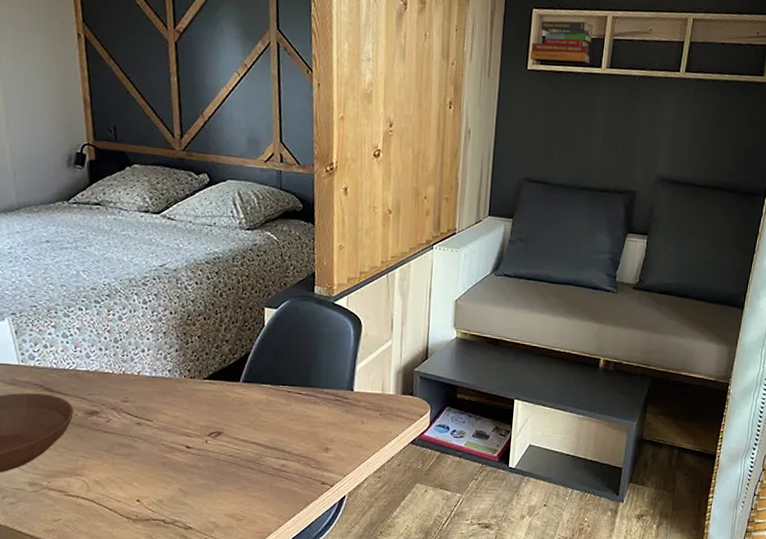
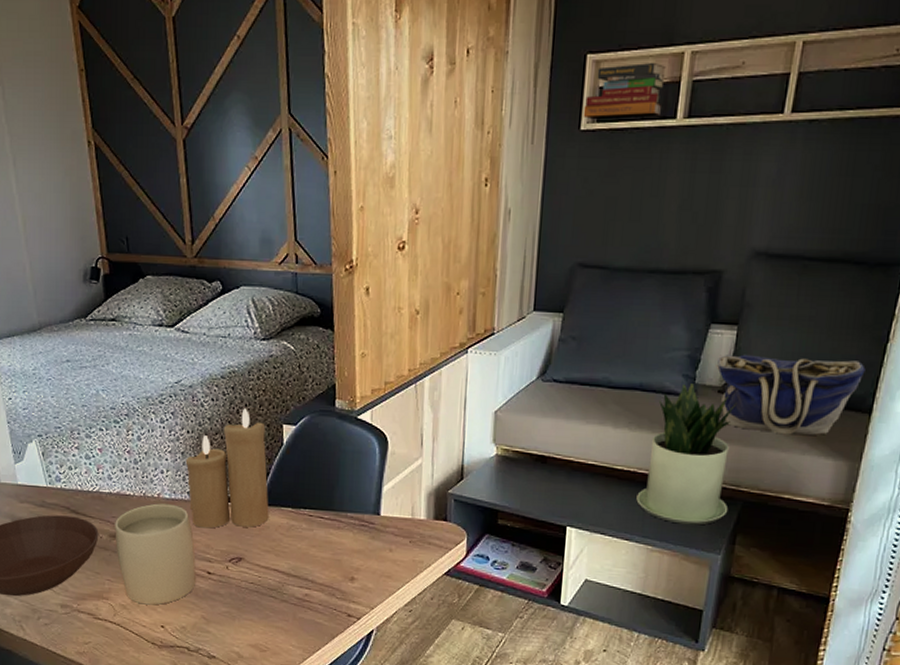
mug: none [91,381,175,480] -> present [115,503,196,605]
candle: none [167,292,249,405] -> present [185,408,269,529]
planter: none [570,281,647,397] -> present [636,383,737,525]
tote bag: none [631,259,739,325] -> present [716,354,866,435]

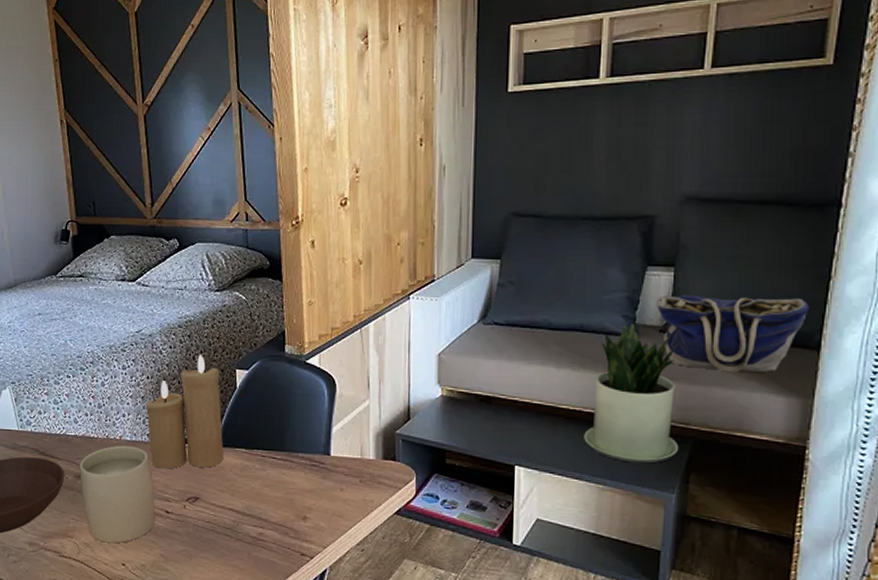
books: present [583,62,666,121] -> none [509,29,586,83]

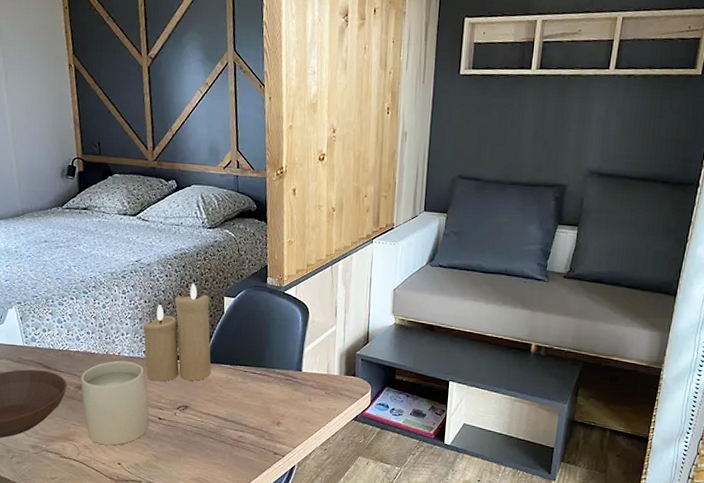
planter: present [584,324,680,464] -> none [503,270,578,381]
tote bag: present [655,294,809,373] -> none [562,249,671,312]

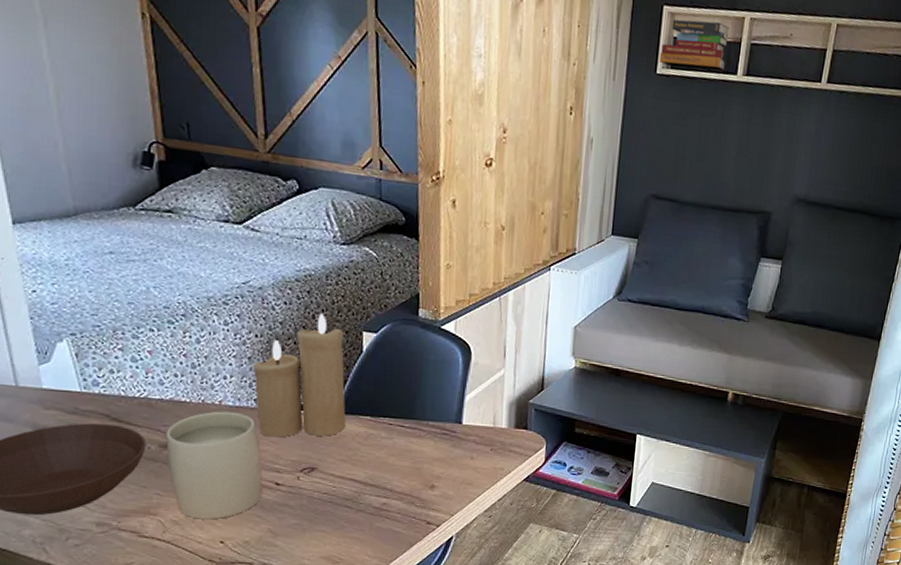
books: none [462,26,524,68] -> present [659,19,730,72]

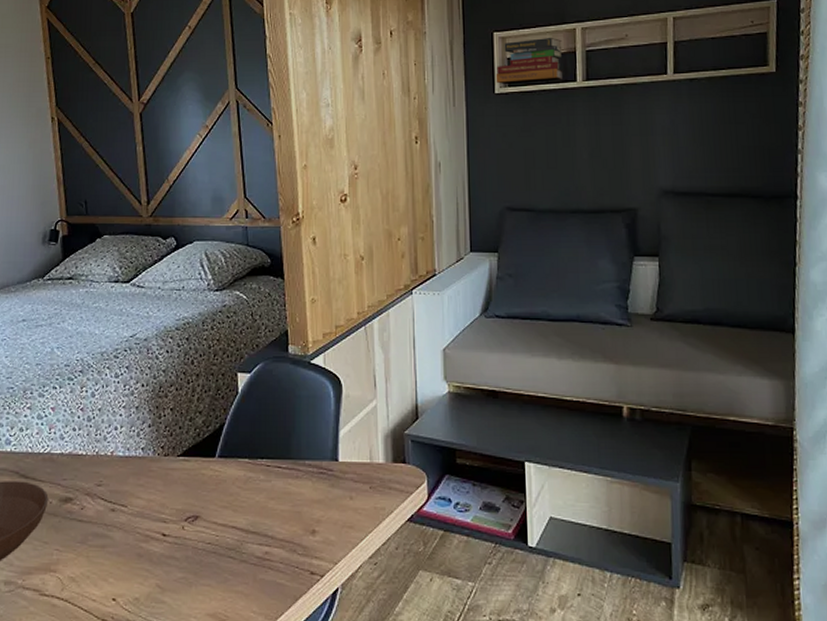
mug: present [166,411,263,520] -> none [65,462,150,575]
candle: present [252,313,346,438] -> none [140,359,226,486]

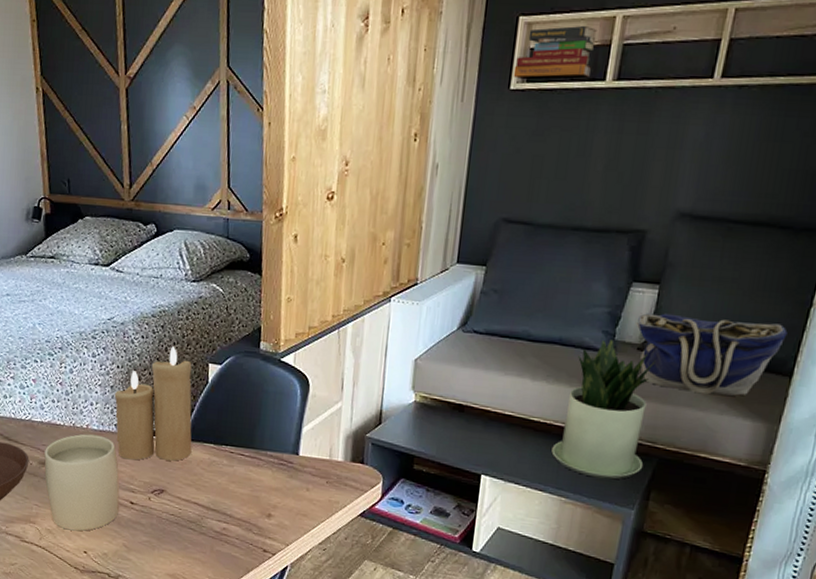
mug: none [65,462,150,575] -> present [44,434,120,531]
candle: none [140,359,226,486] -> present [114,346,192,461]
planter: none [589,313,679,453] -> present [551,340,656,480]
tote bag: none [645,283,781,358] -> present [636,313,788,396]

